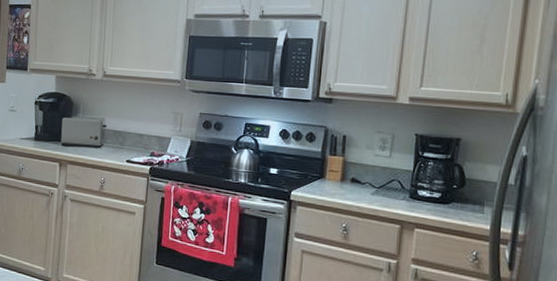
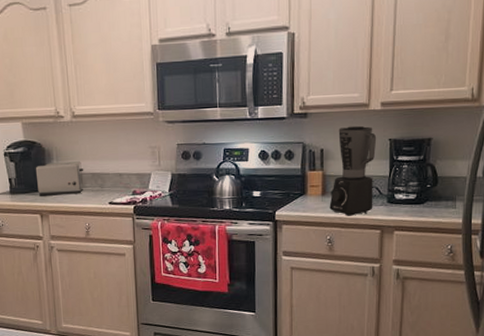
blender: none [347,116,403,207] -> present [329,125,377,216]

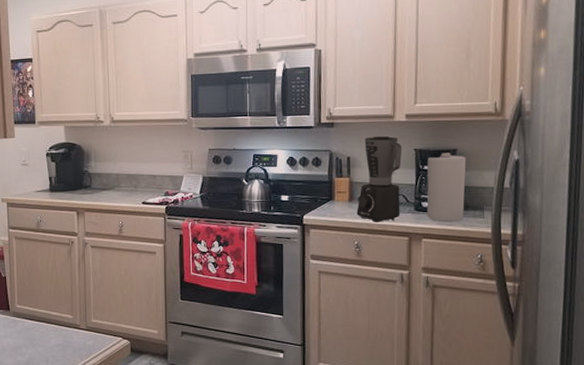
toaster: present [35,161,84,196] -> none [74,163,120,195]
paper towel holder: none [399,142,441,214] -> present [426,153,466,222]

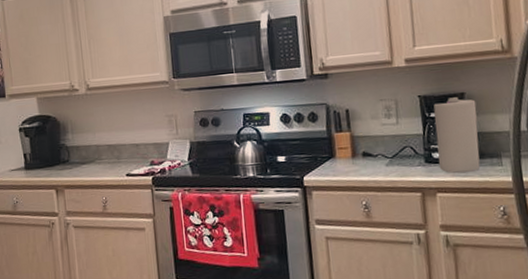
blender: present [356,135,403,222] -> none [361,83,410,179]

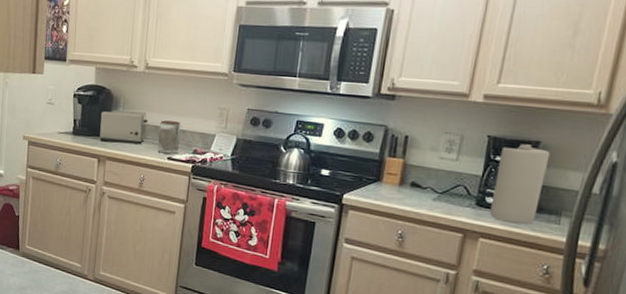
toaster: none [50,133,100,171] -> present [99,109,149,145]
jar: none [112,136,136,171] -> present [157,120,181,155]

